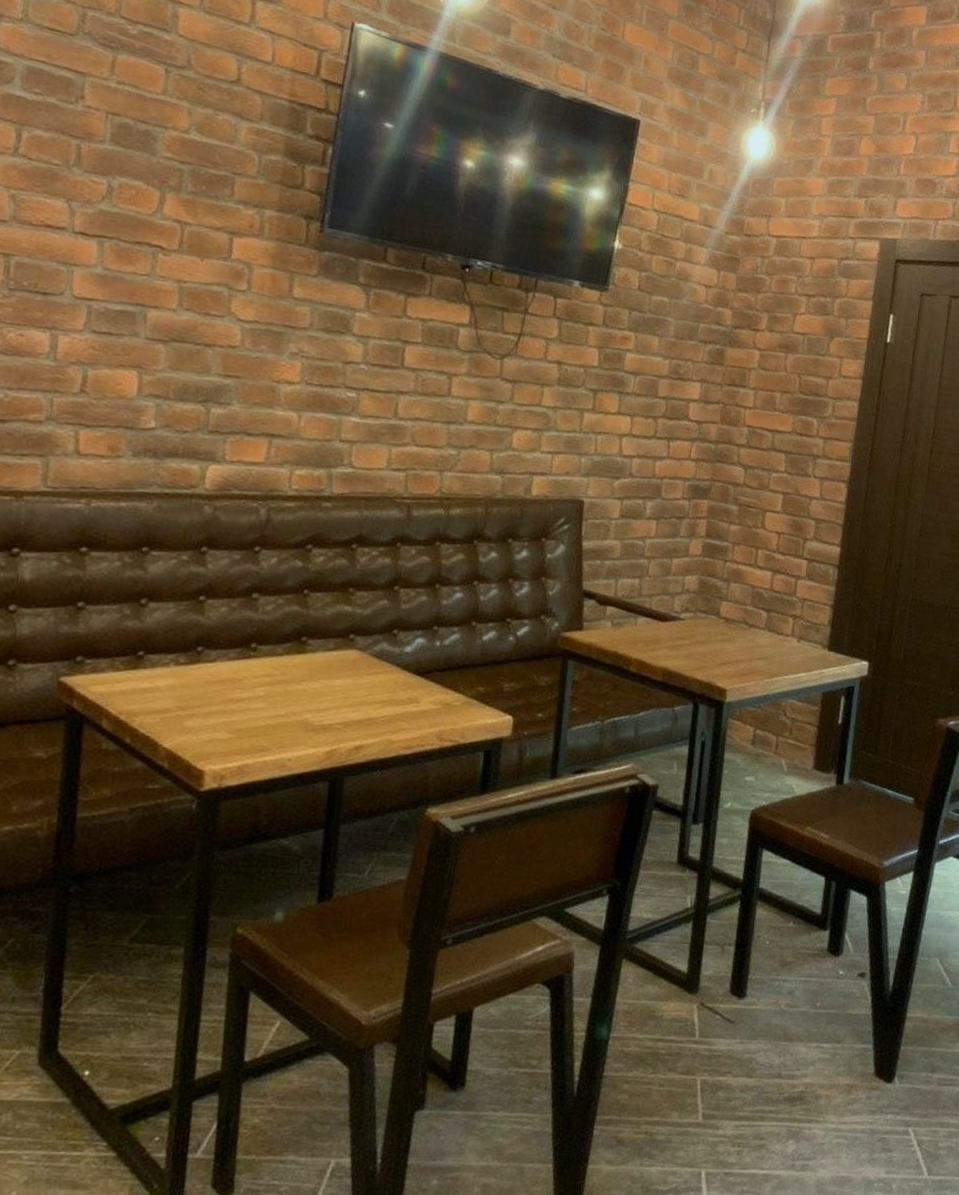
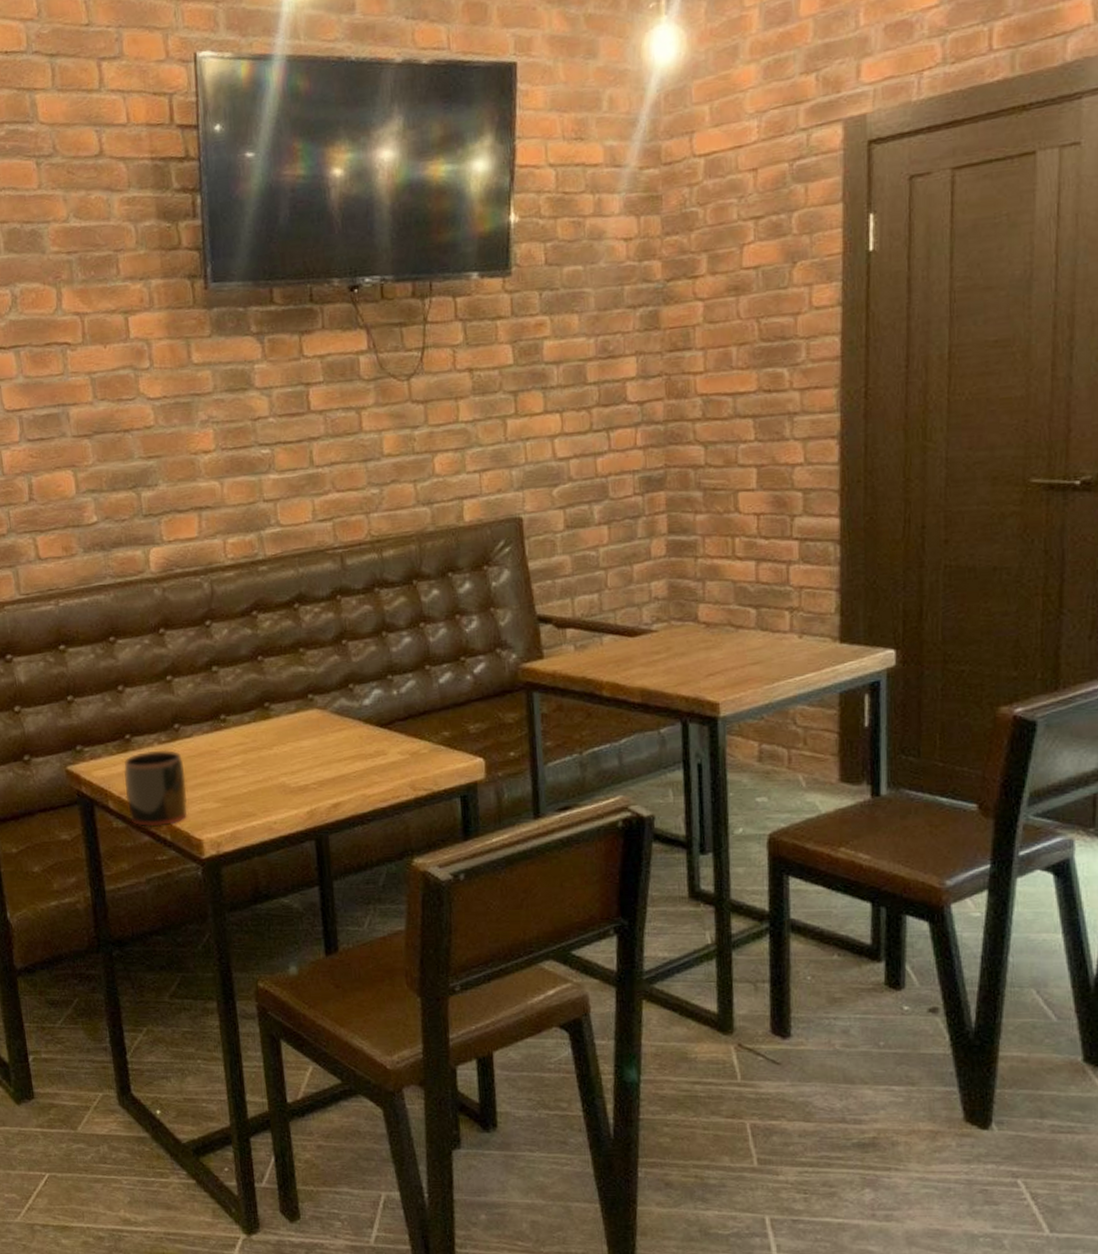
mug: none [124,671,201,753] -> present [123,749,188,827]

